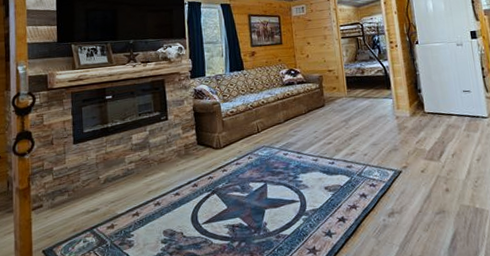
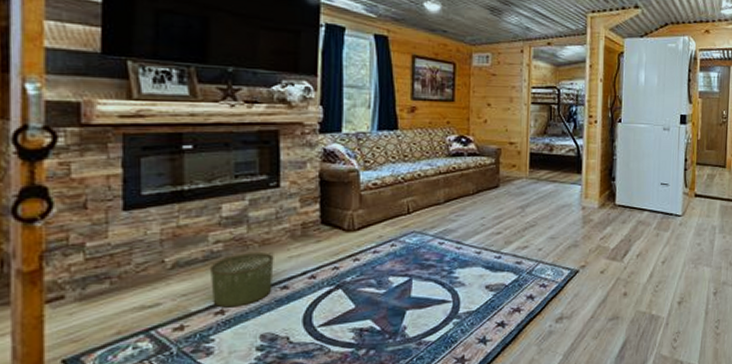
basket: none [127,168,169,211] -> present [209,252,274,308]

